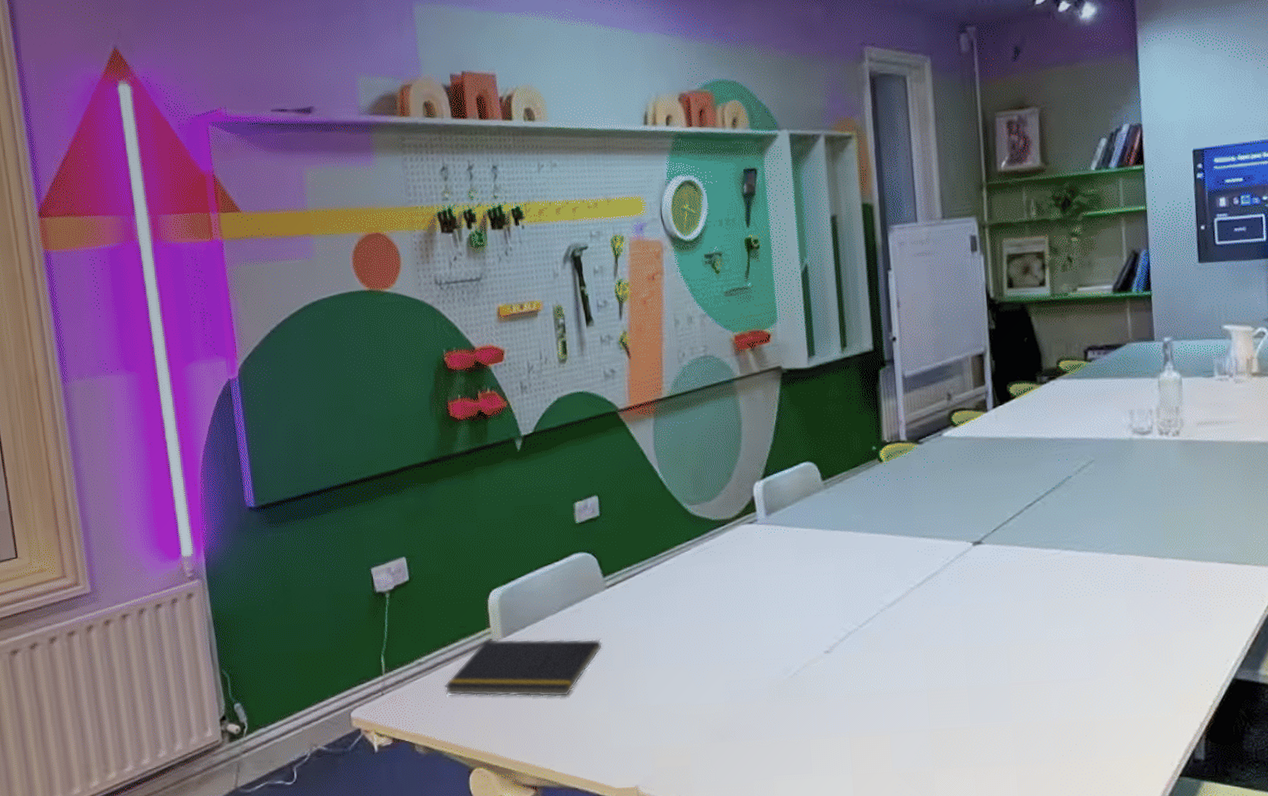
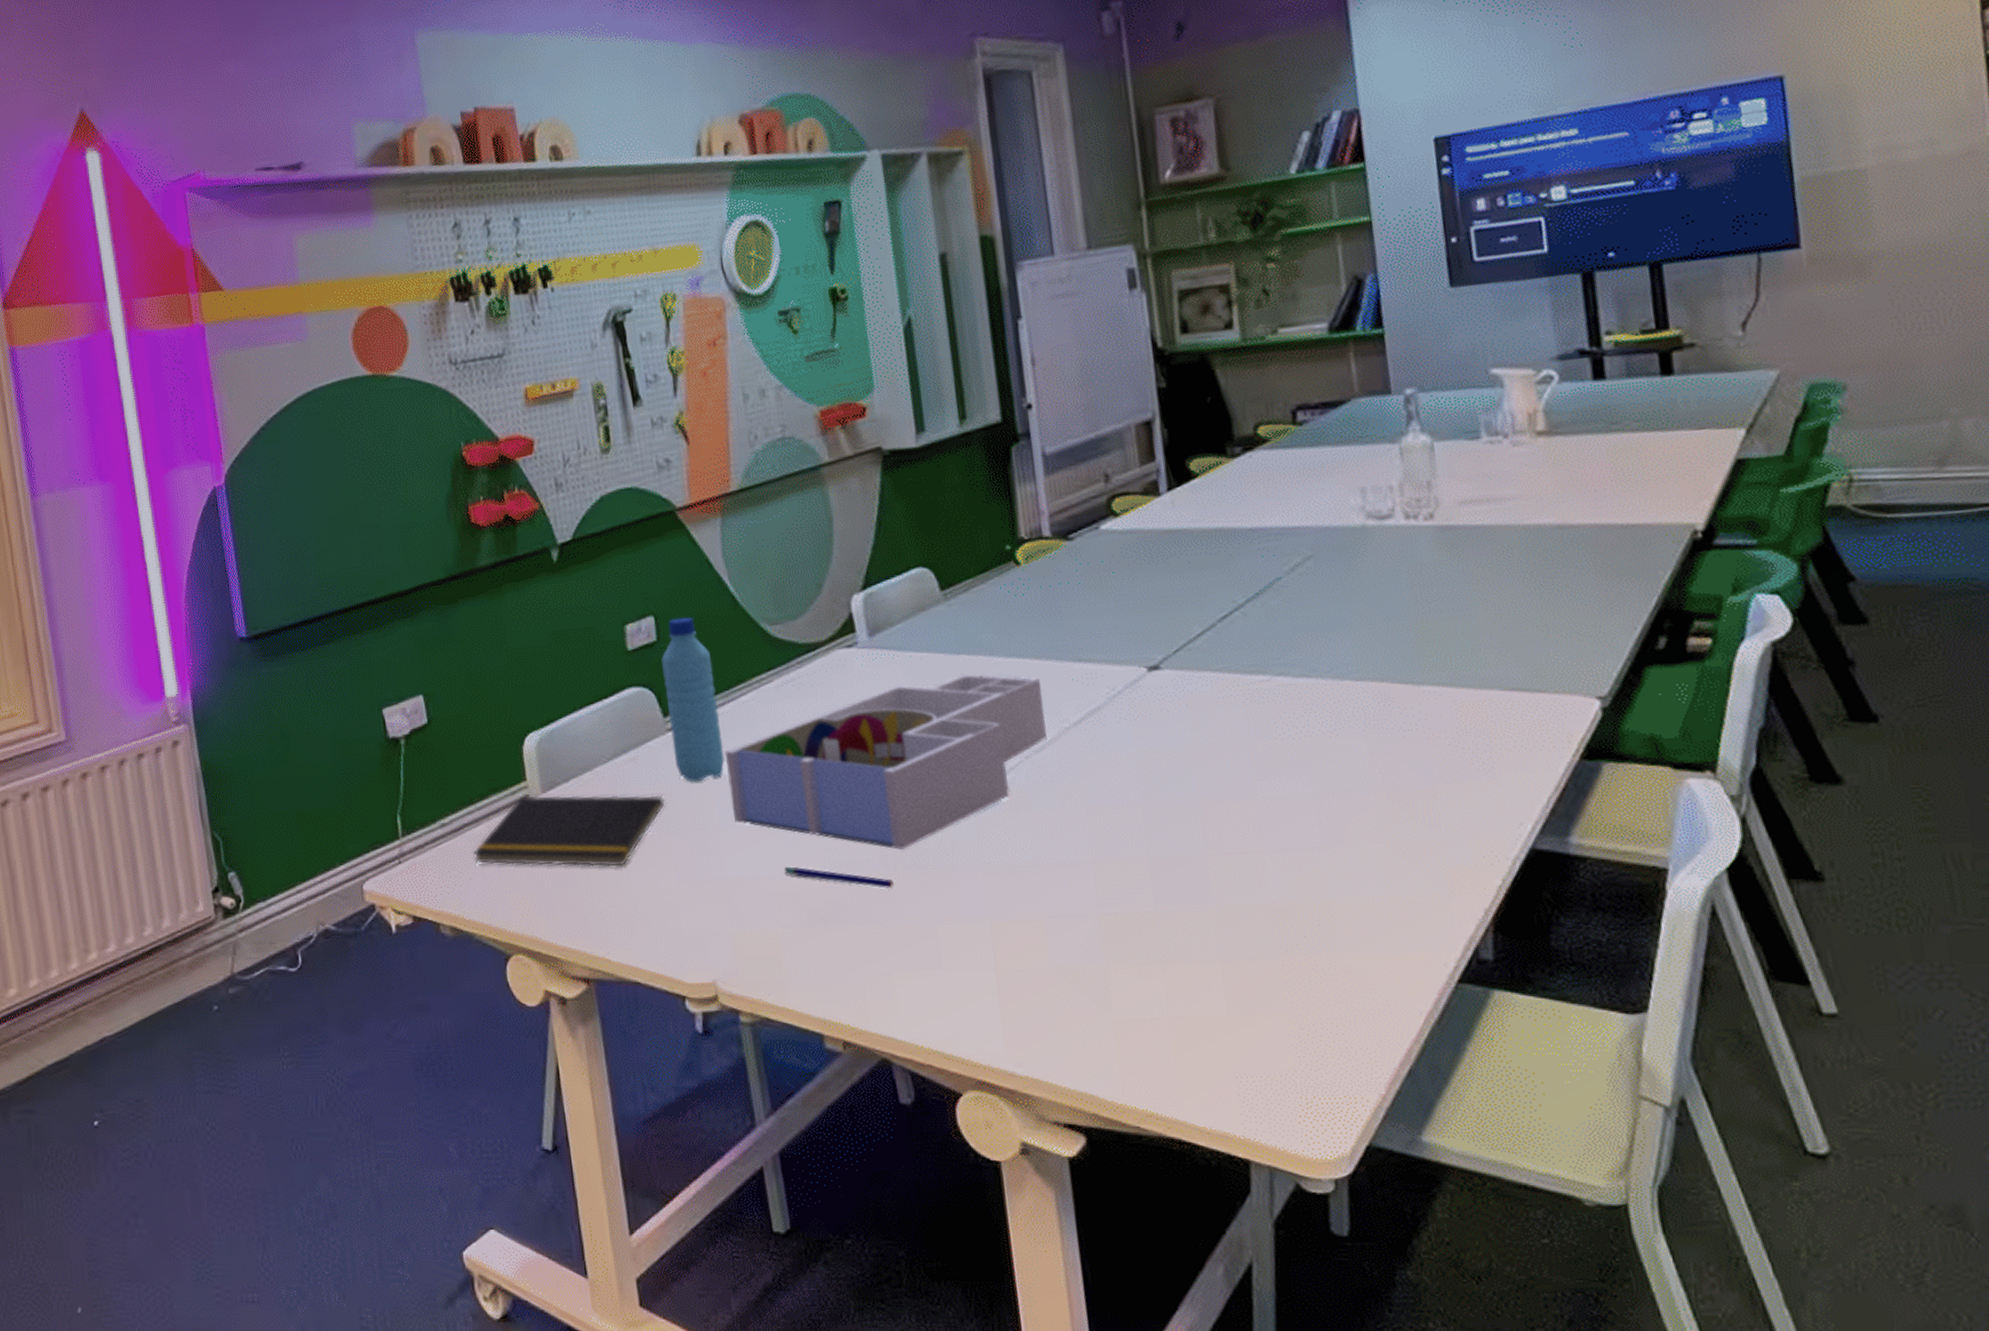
water bottle: none [602,497,651,629] -> present [661,617,725,783]
desk organizer: none [651,545,897,682] -> present [725,673,1047,850]
pen: none [695,695,778,712] -> present [784,866,894,889]

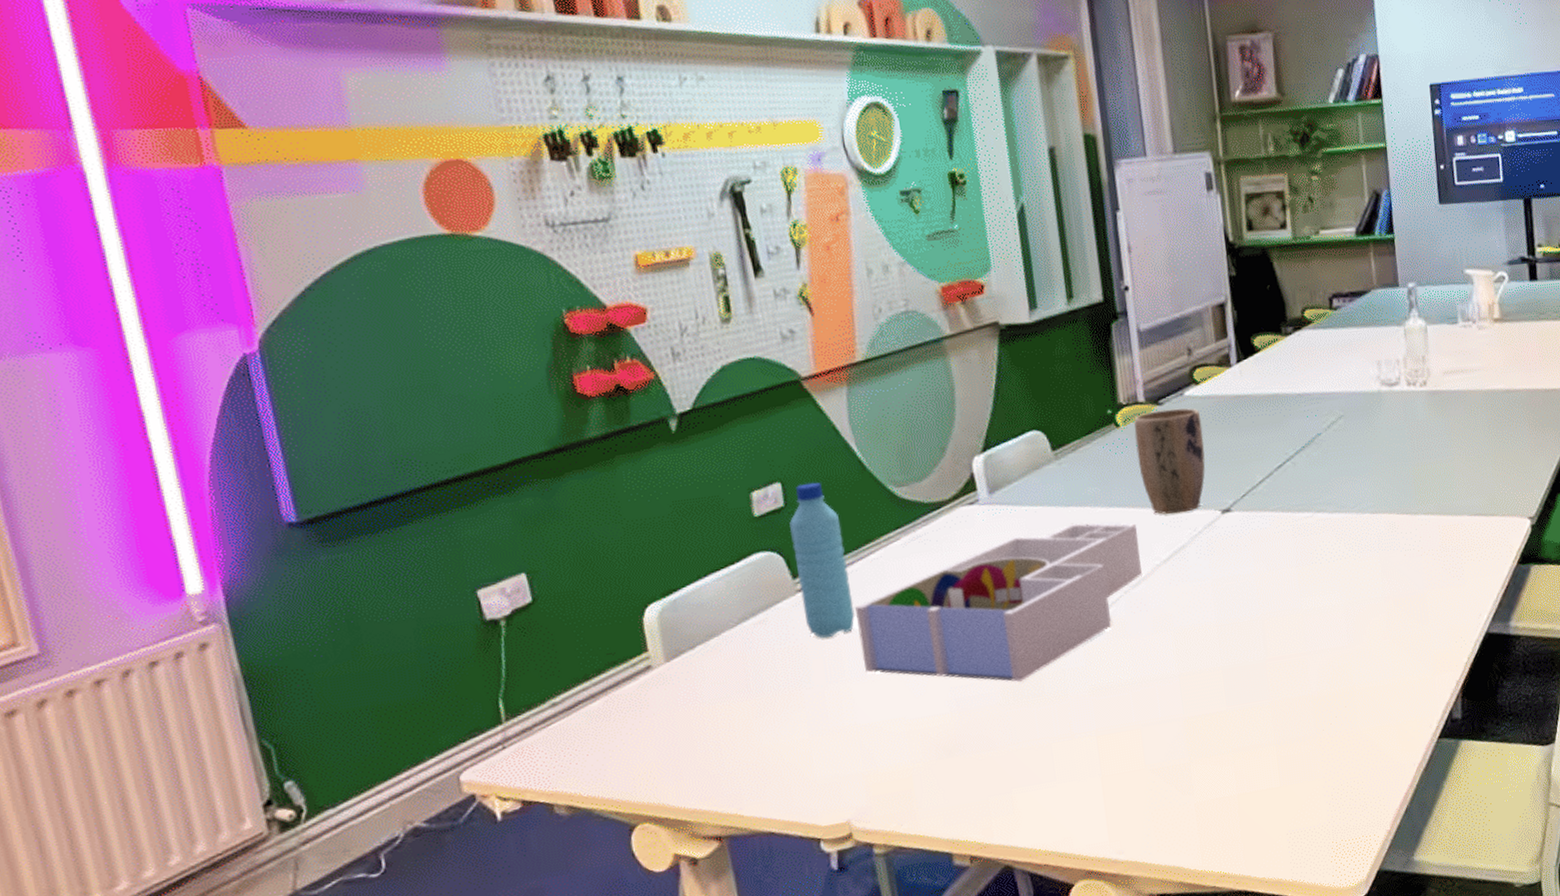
notepad: present [473,795,666,867] -> none [590,654,797,740]
pen: present [784,866,894,889] -> none [914,707,1014,717]
plant pot: none [1037,544,1127,669] -> present [1133,408,1205,514]

